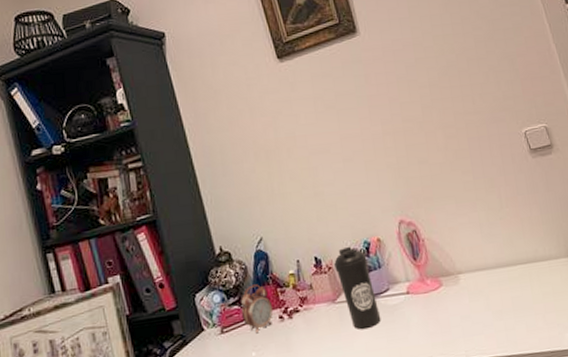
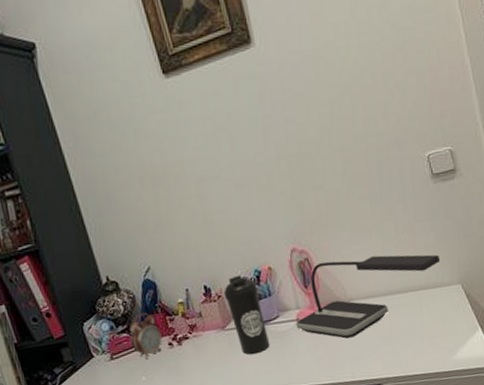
desk lamp: none [406,227,546,313] -> present [295,254,441,339]

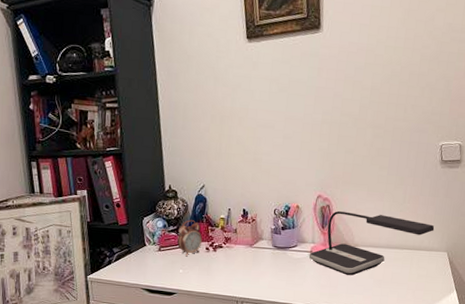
water bottle: present [224,274,270,355] -> none [257,206,286,272]

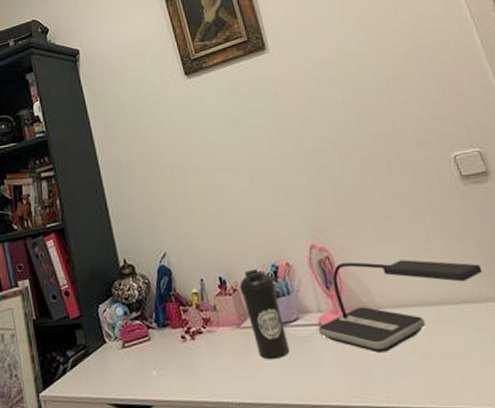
alarm clock: present [177,220,203,256] -> none [143,300,176,351]
water bottle: none [257,206,286,272] -> present [239,268,290,360]

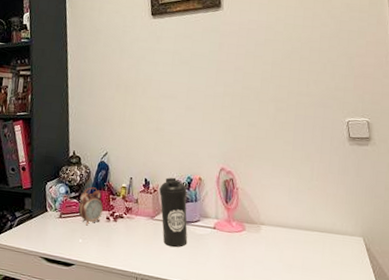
alarm clock: none [143,300,176,351] -> present [78,187,104,225]
desk lamp: present [318,259,483,353] -> none [212,185,347,257]

